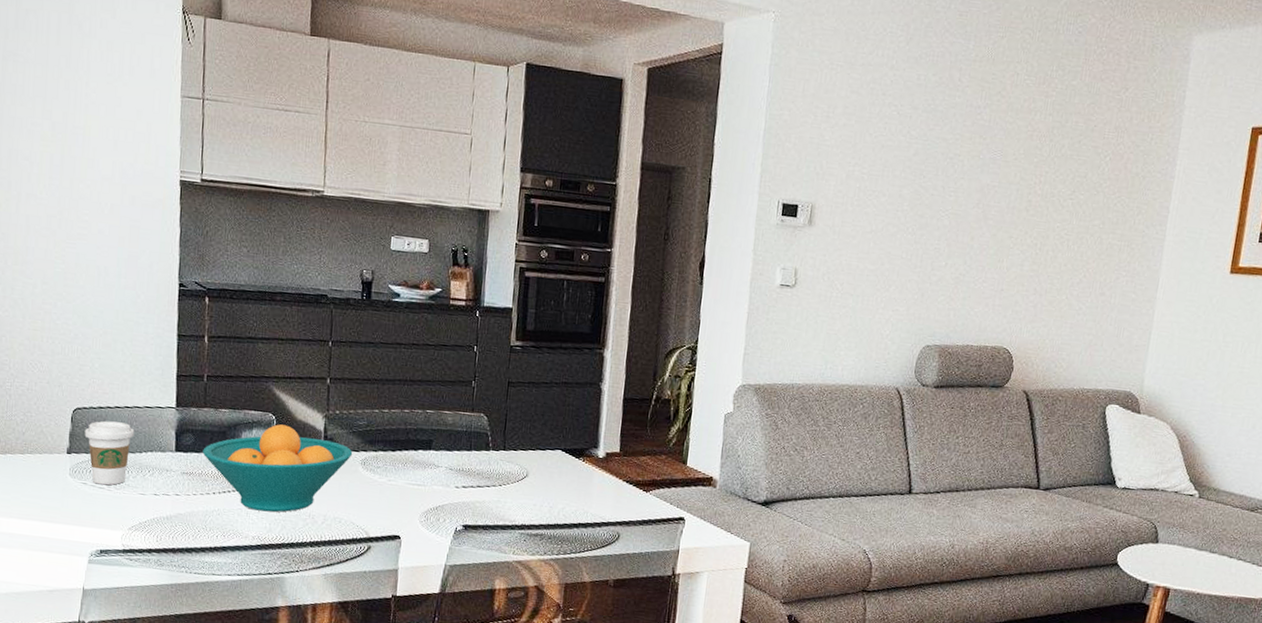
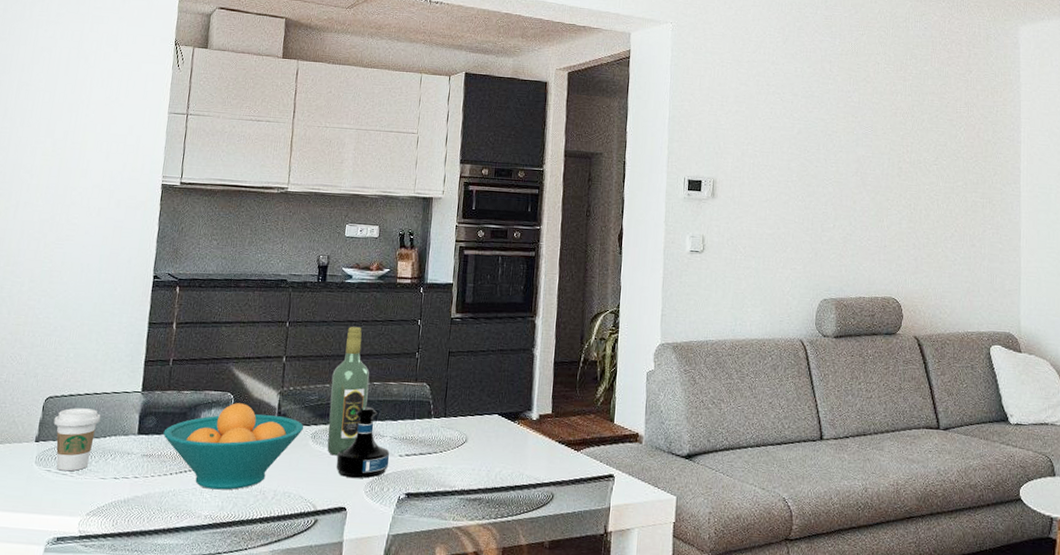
wine bottle: none [378,350,422,484] -> present [327,327,370,456]
tequila bottle: none [388,435,445,508] -> present [336,406,390,479]

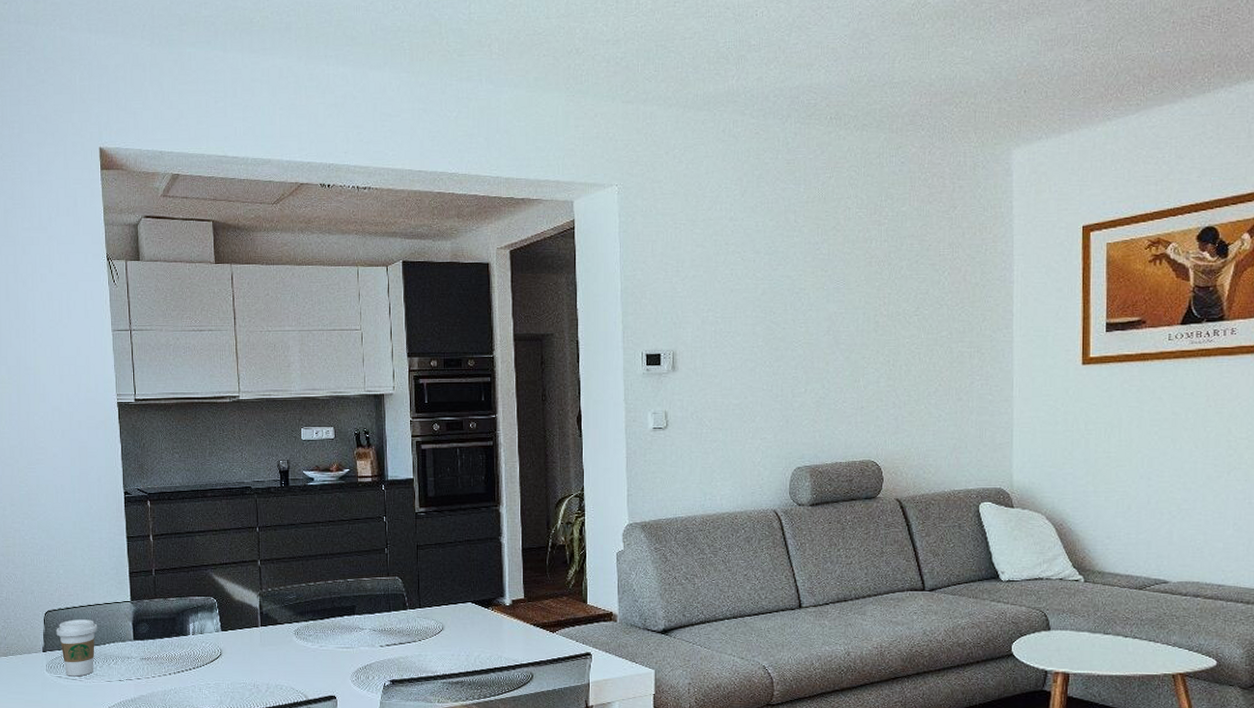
fruit bowl: present [163,403,304,490] -> none [157,606,287,686]
wine bottle: present [327,327,370,456] -> none [306,528,343,650]
tequila bottle: present [336,406,390,479] -> none [321,602,371,669]

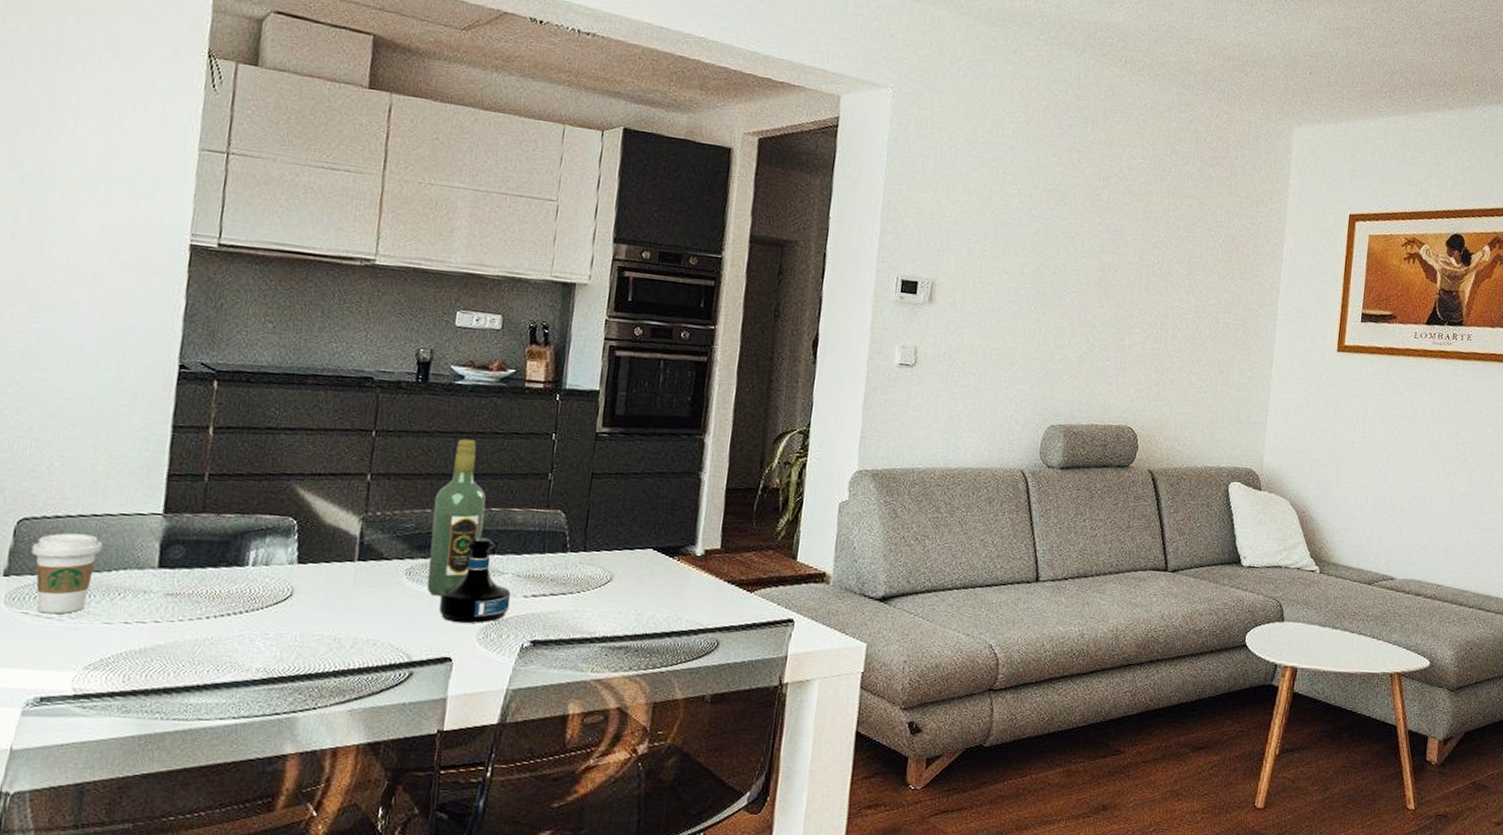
wine bottle: none [306,528,343,650] -> present [427,439,486,596]
tequila bottle: none [321,602,371,669] -> present [438,537,511,623]

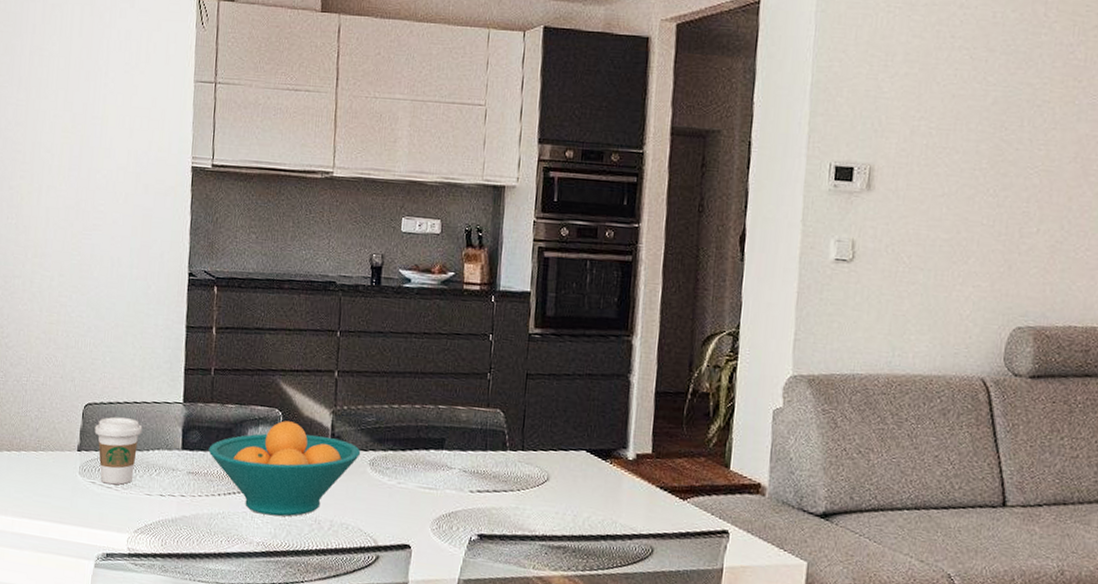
fruit bowl: none [195,530,396,638] -> present [208,420,361,517]
wine bottle: present [427,439,486,596] -> none [387,339,434,487]
tequila bottle: present [438,537,511,623] -> none [398,433,459,515]

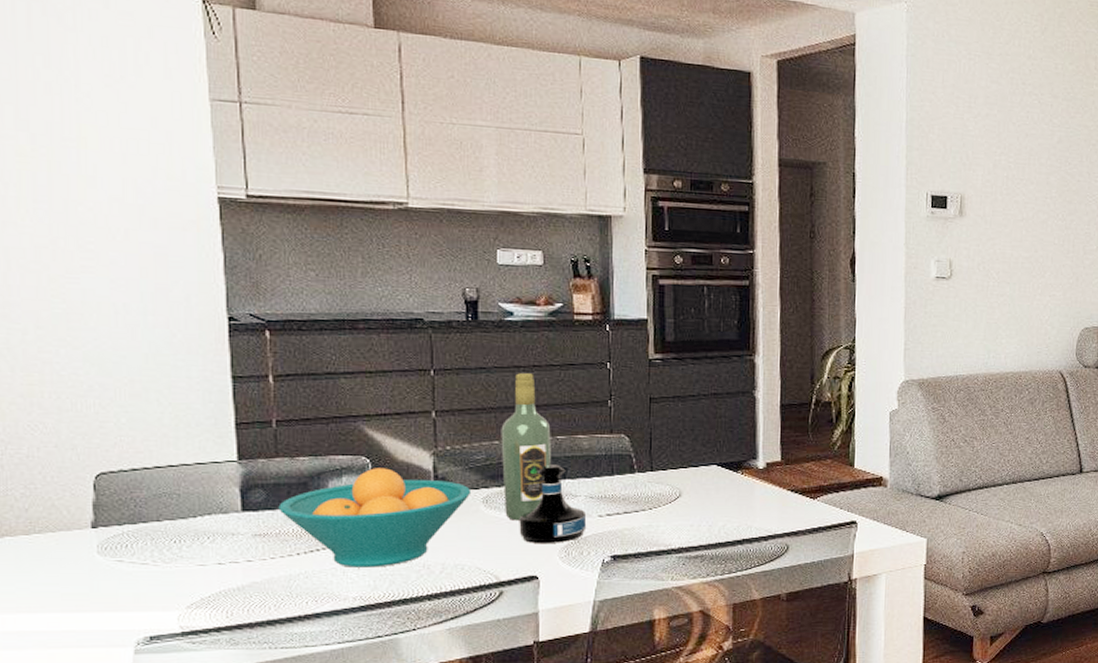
coffee cup: present [94,416,143,485] -> none [114,484,184,560]
wine bottle: none [387,339,434,487] -> present [501,373,551,521]
tequila bottle: none [398,433,459,515] -> present [519,464,587,543]

